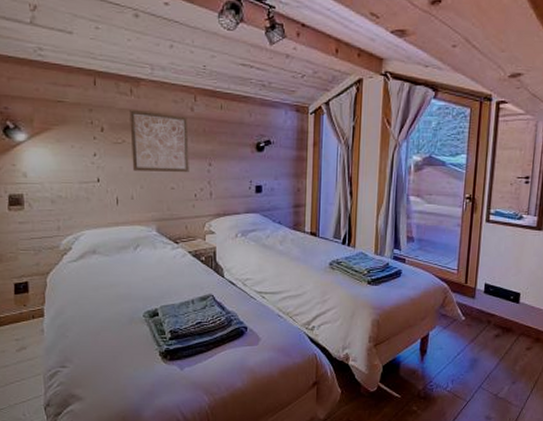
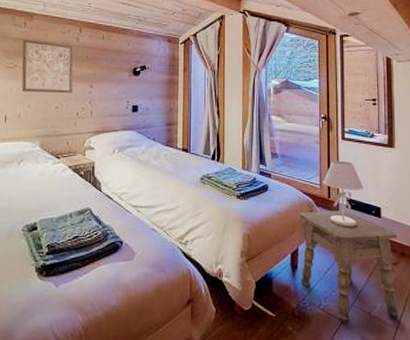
side table: none [428,296,535,404] -> present [299,210,399,323]
table lamp: none [460,244,504,313] -> present [322,160,364,228]

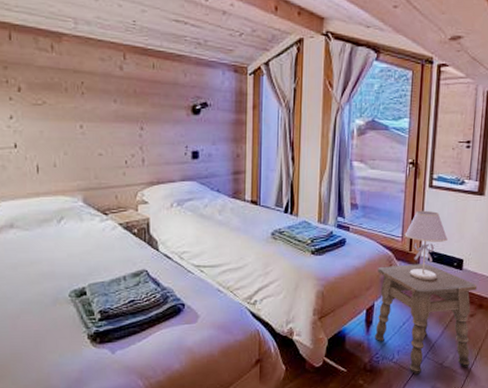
wall art: present [21,39,74,93] -> none [50,68,119,137]

